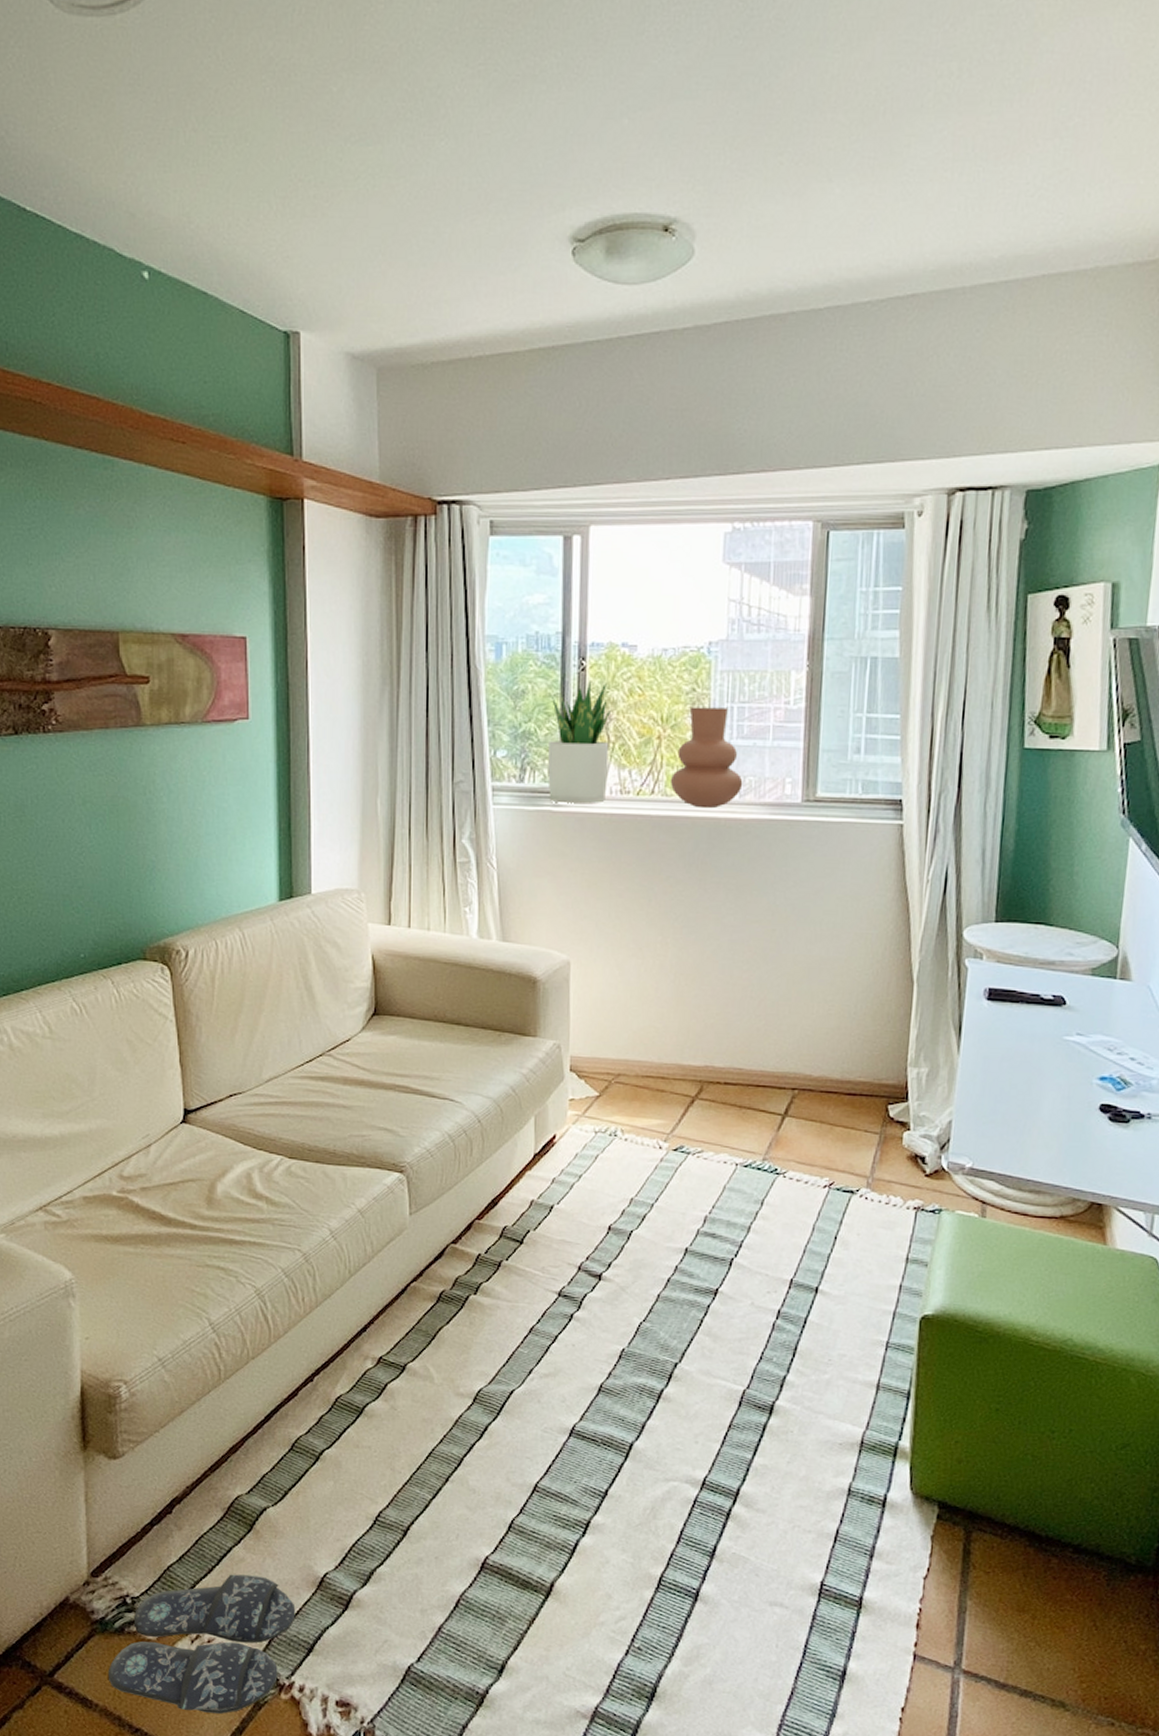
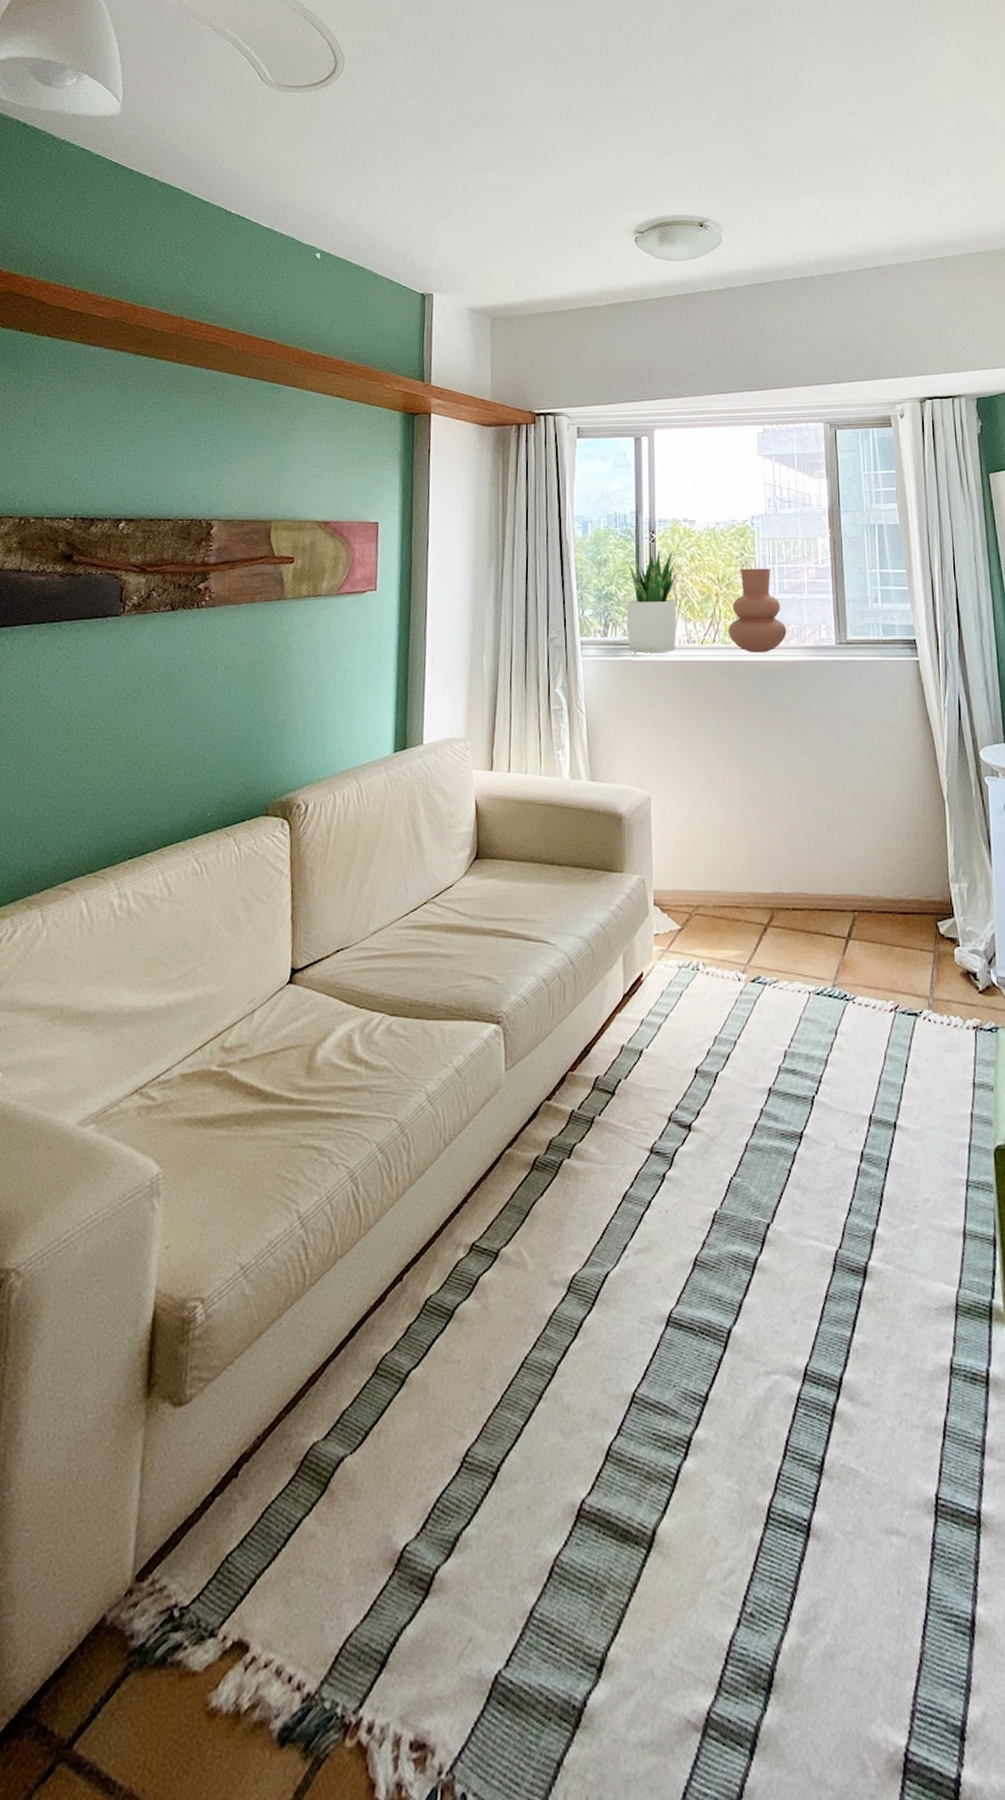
slippers: present [109,1574,296,1714] -> none [140,1557,369,1783]

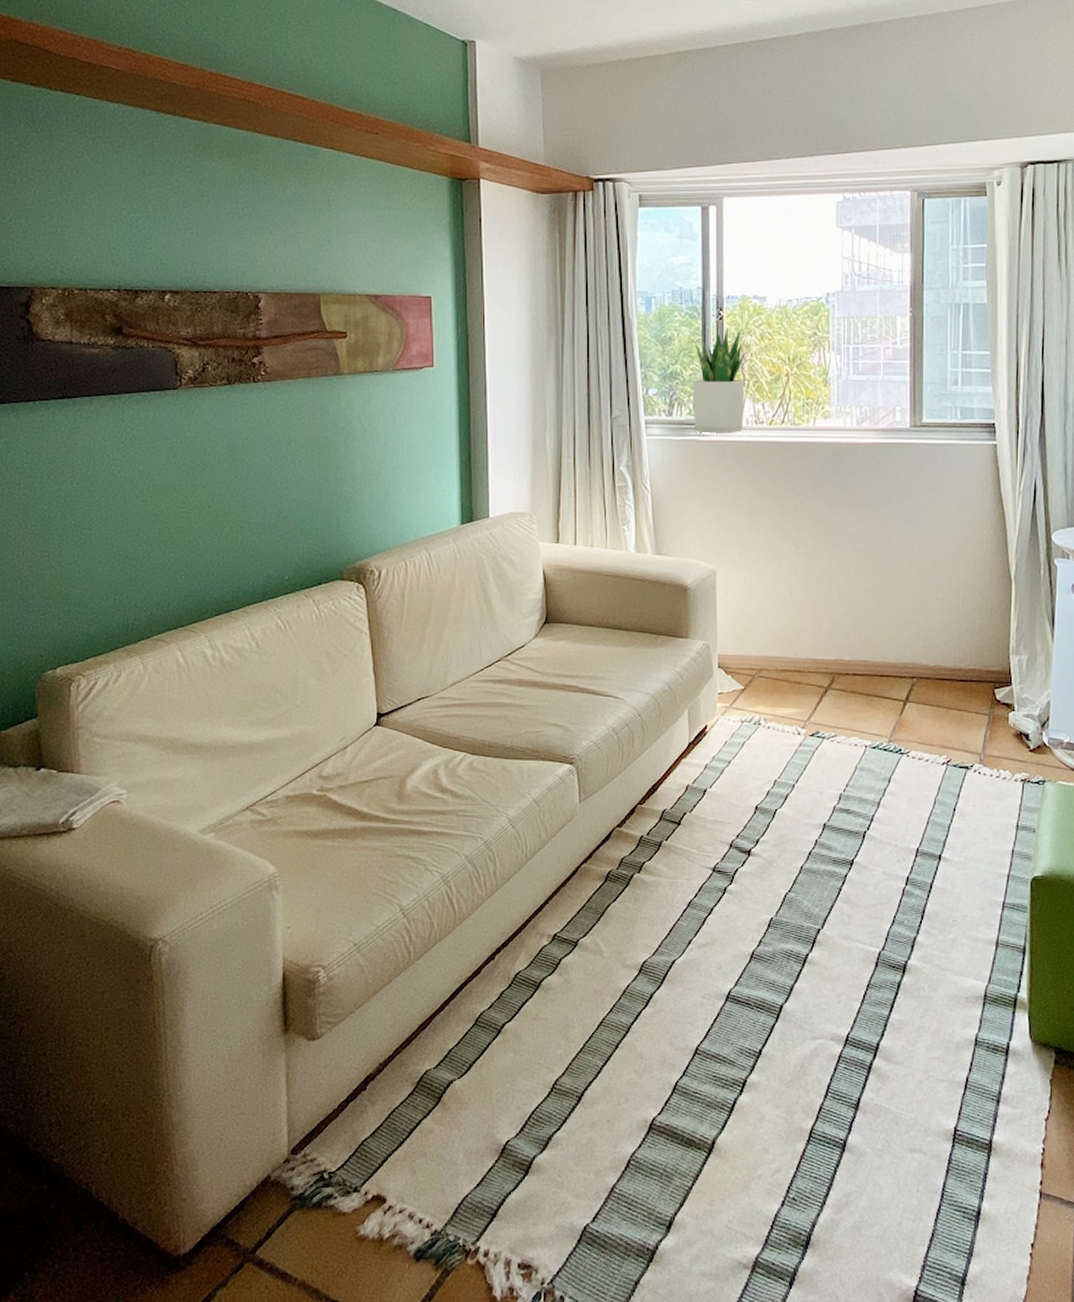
vase: present [727,568,787,653] -> none [797,348,860,435]

